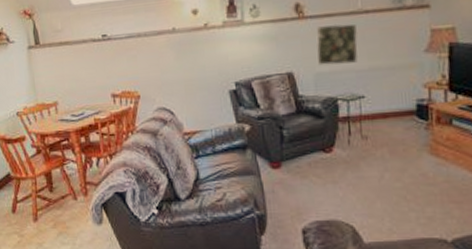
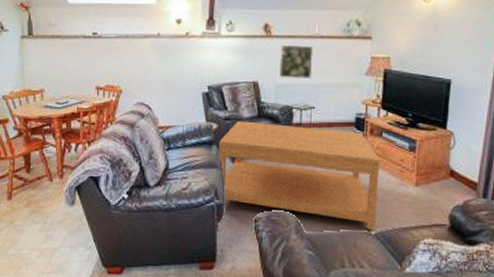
coffee table: none [254,119,453,236] -> present [219,121,380,229]

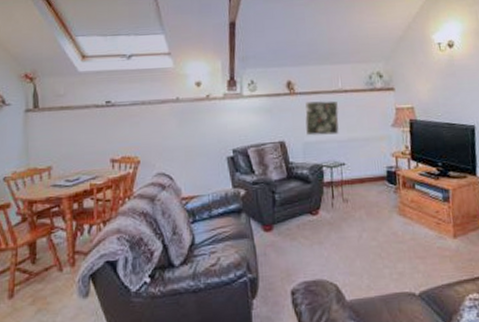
coffee table: present [219,121,380,229] -> none [248,184,419,290]

